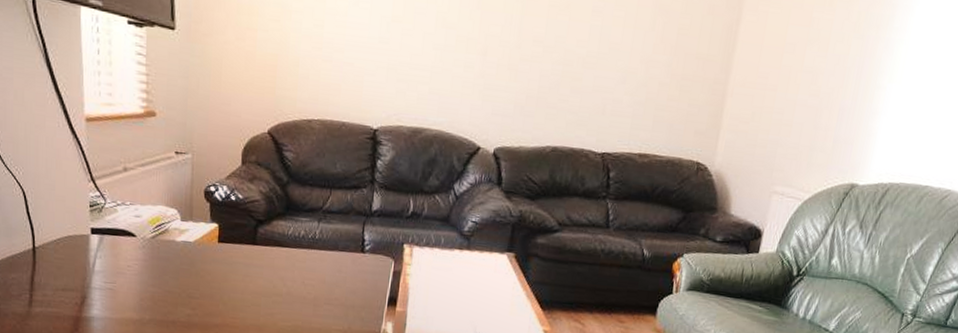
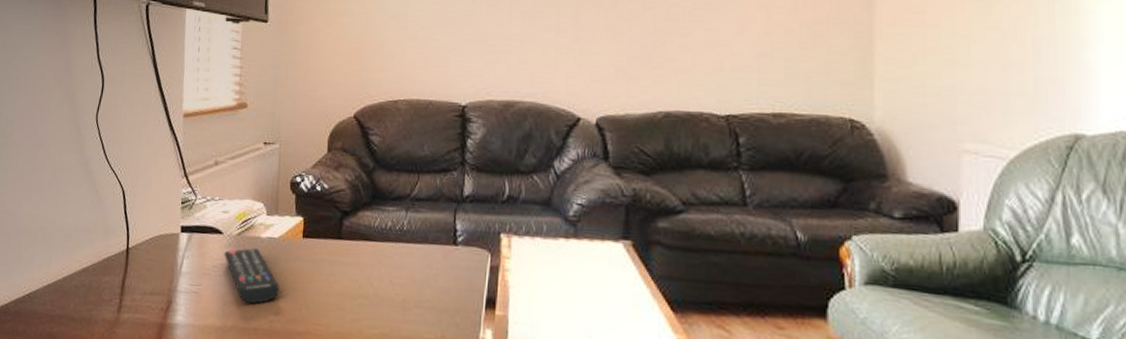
remote control: none [138,250,196,300] -> present [224,248,279,304]

